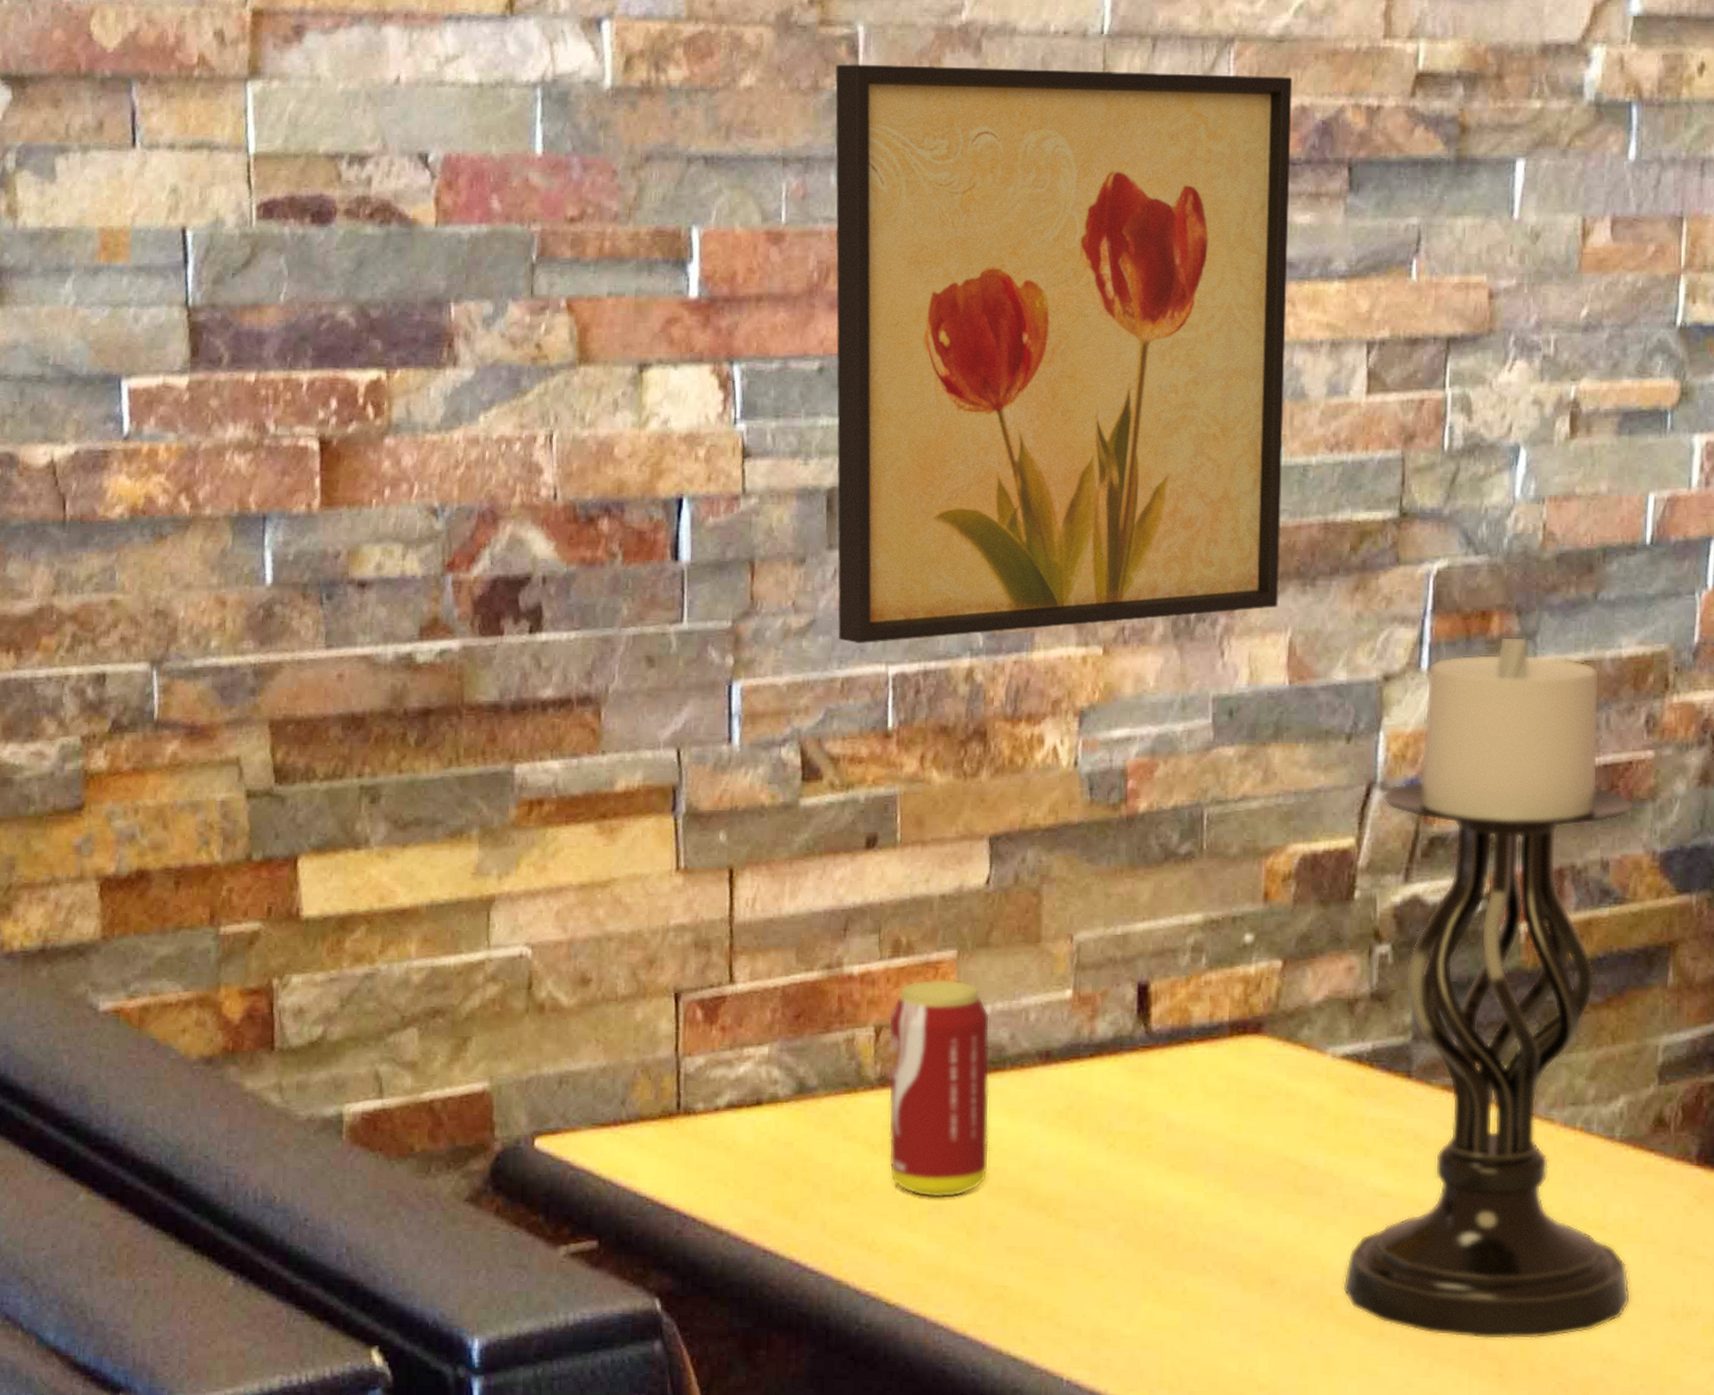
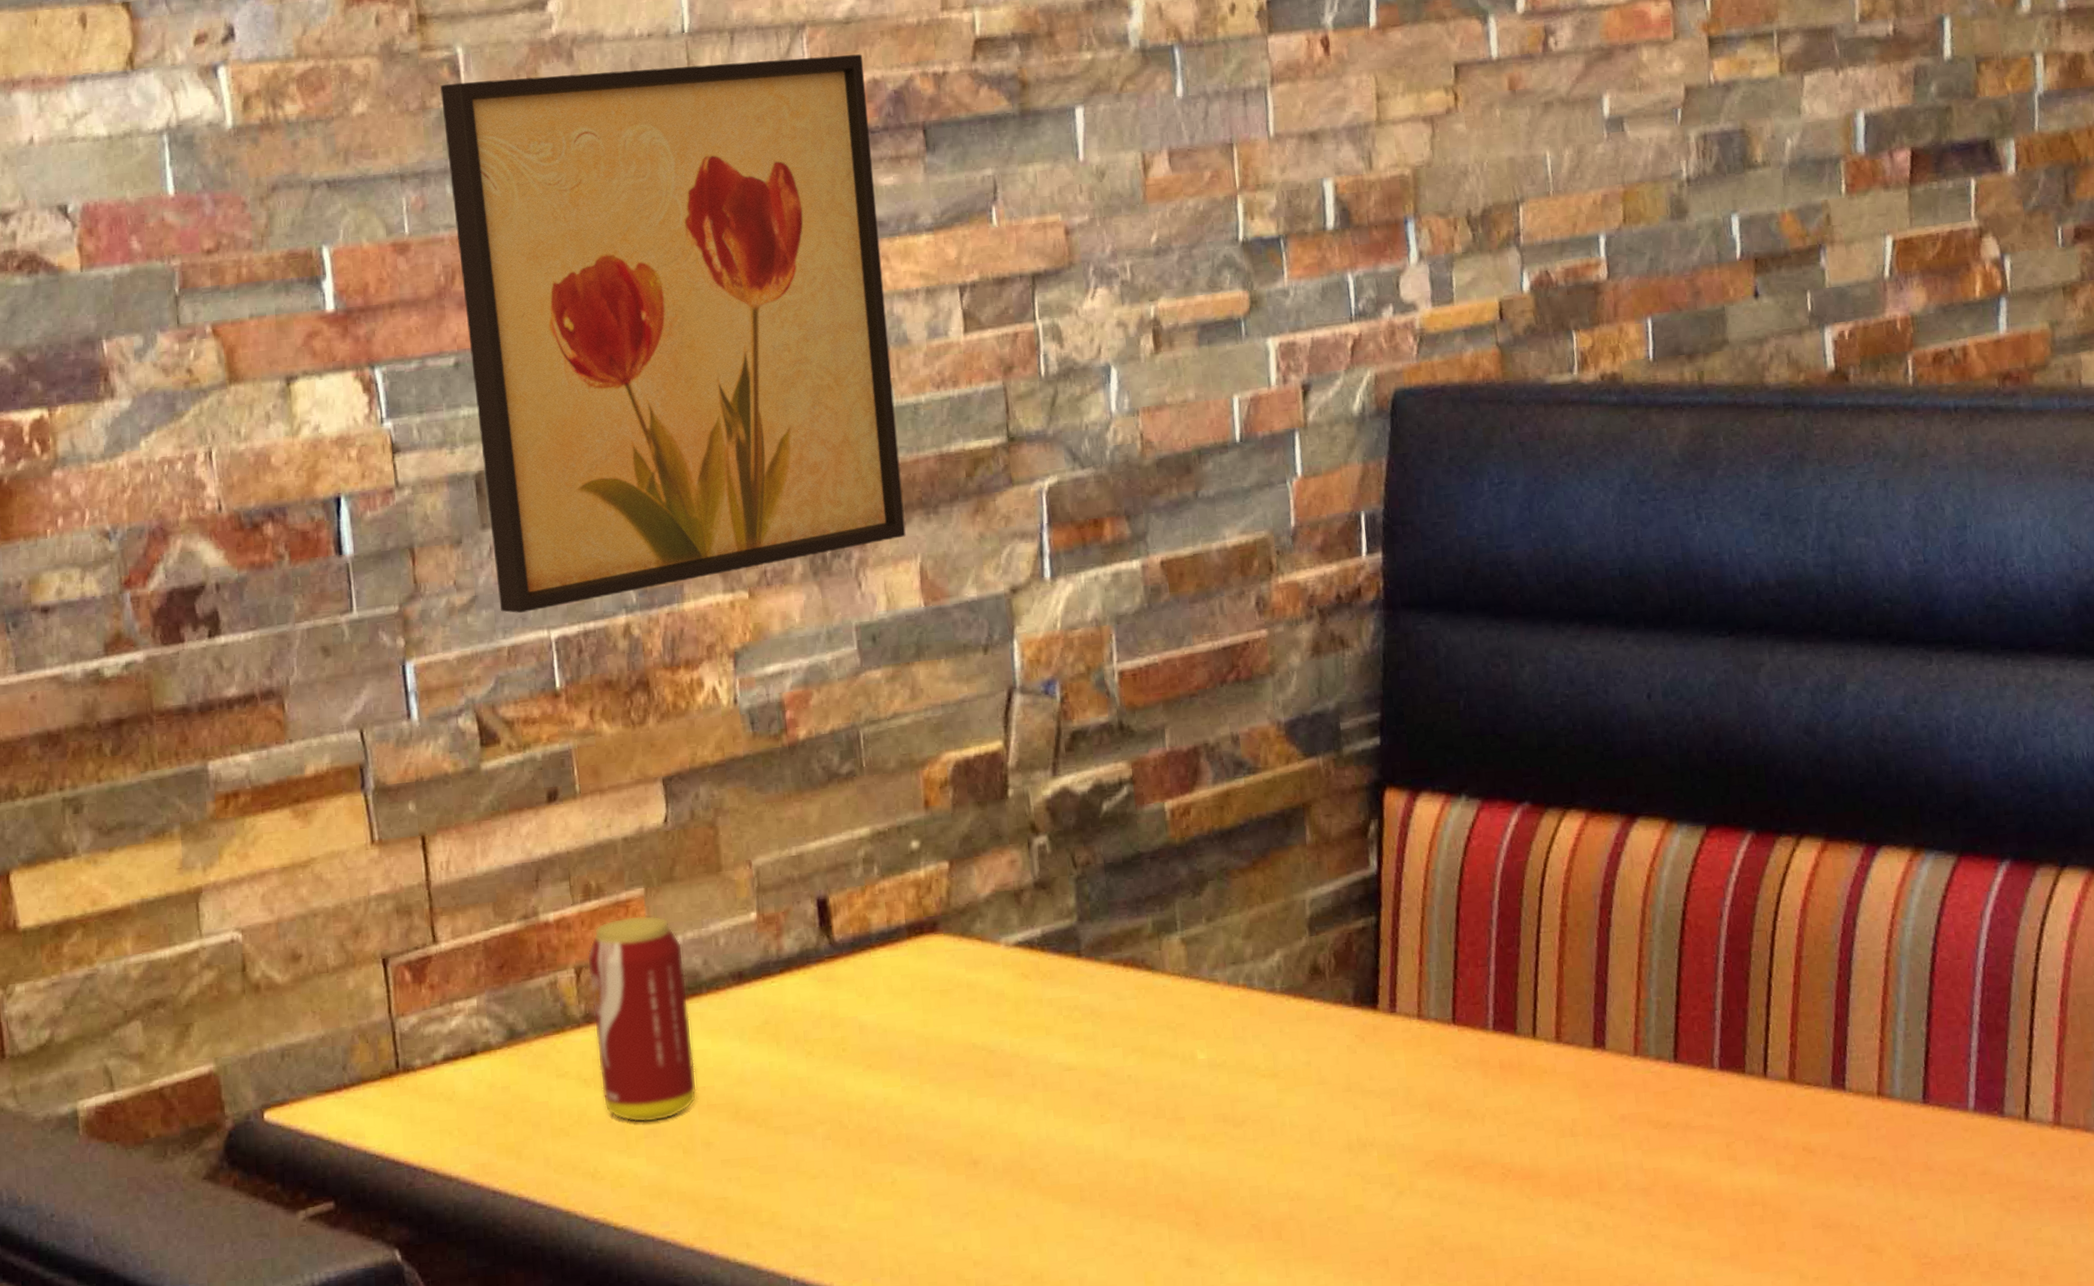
candle holder: present [1342,636,1635,1340] -> none [1022,538,1310,1194]

